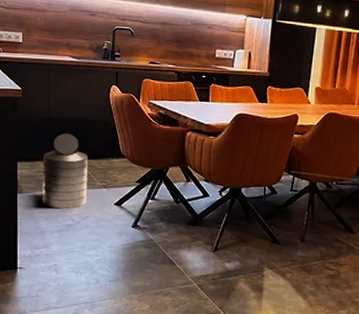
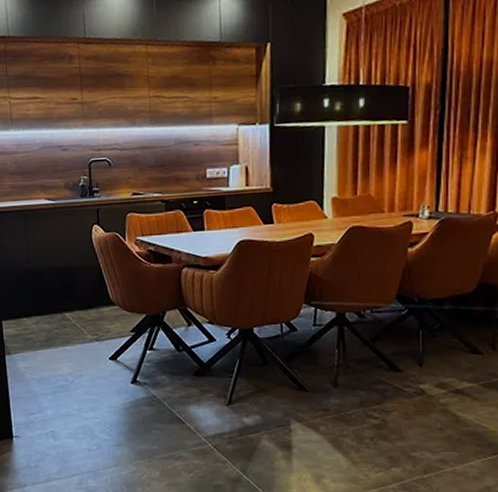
trash can: present [42,133,89,209] -> none [28,284,79,369]

